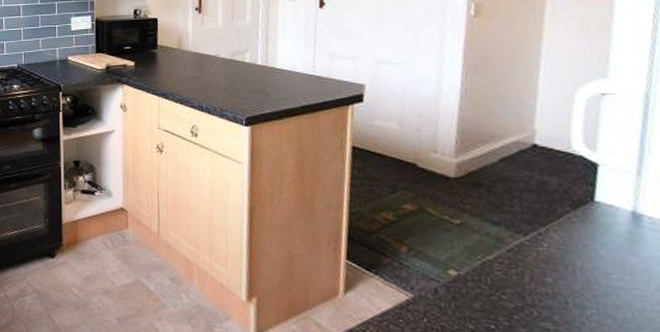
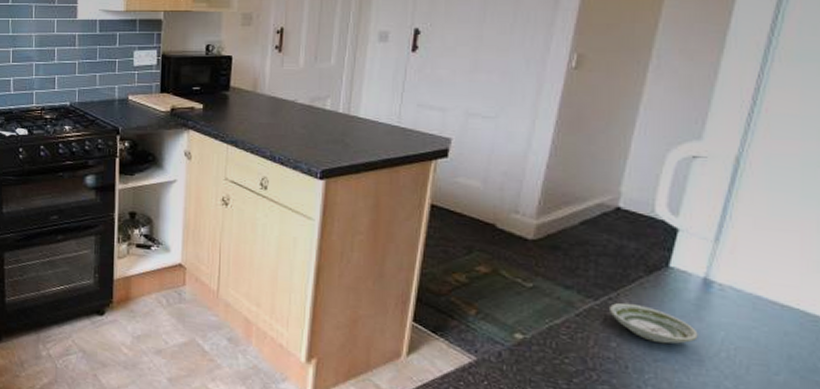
saucer: none [540,237,636,279] -> present [610,302,698,344]

